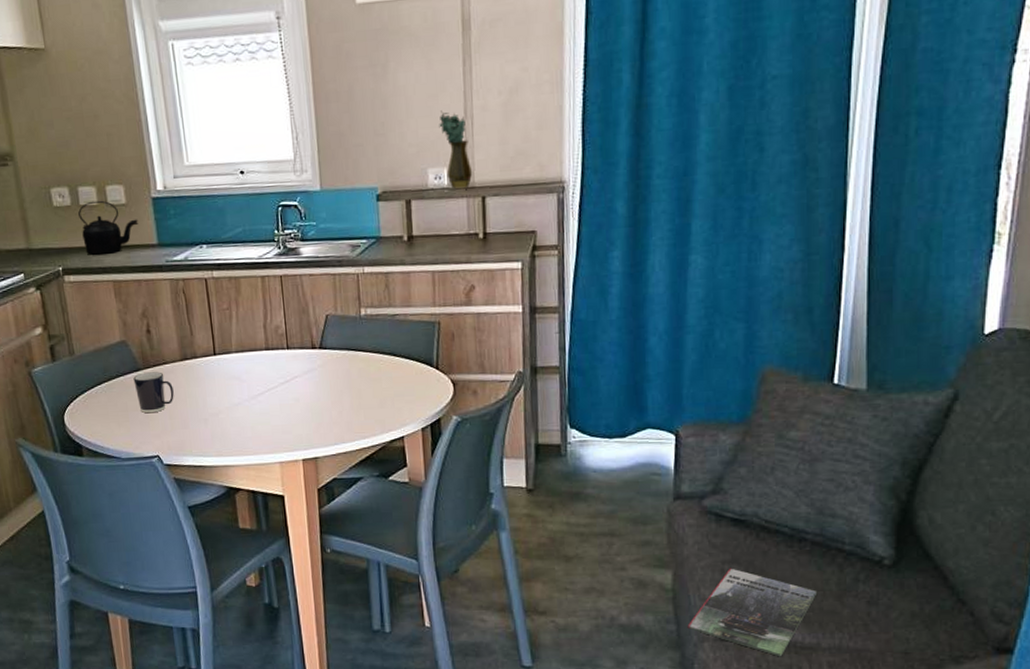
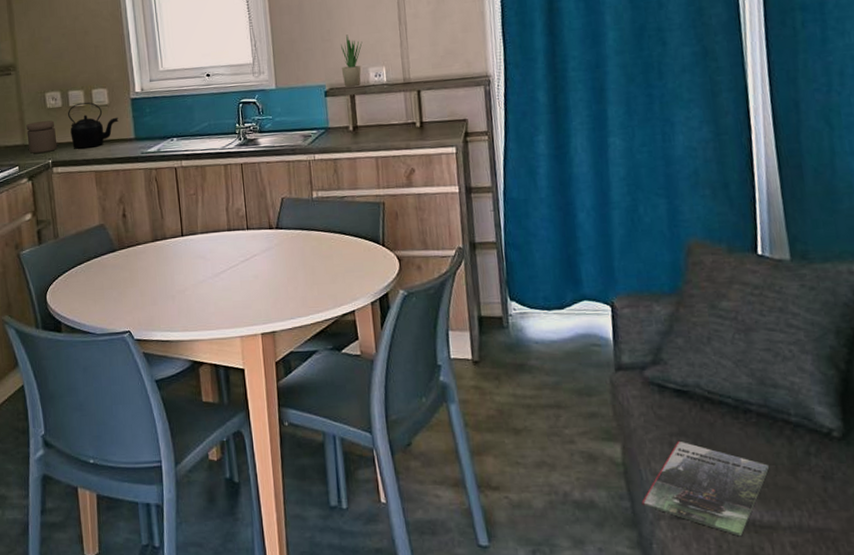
jar: none [30,221,68,260] -> present [26,120,58,154]
mug: present [133,372,174,414] -> none [109,252,145,291]
potted plant: none [396,128,422,191] -> present [341,34,363,88]
vase: present [439,110,473,190] -> none [377,19,409,85]

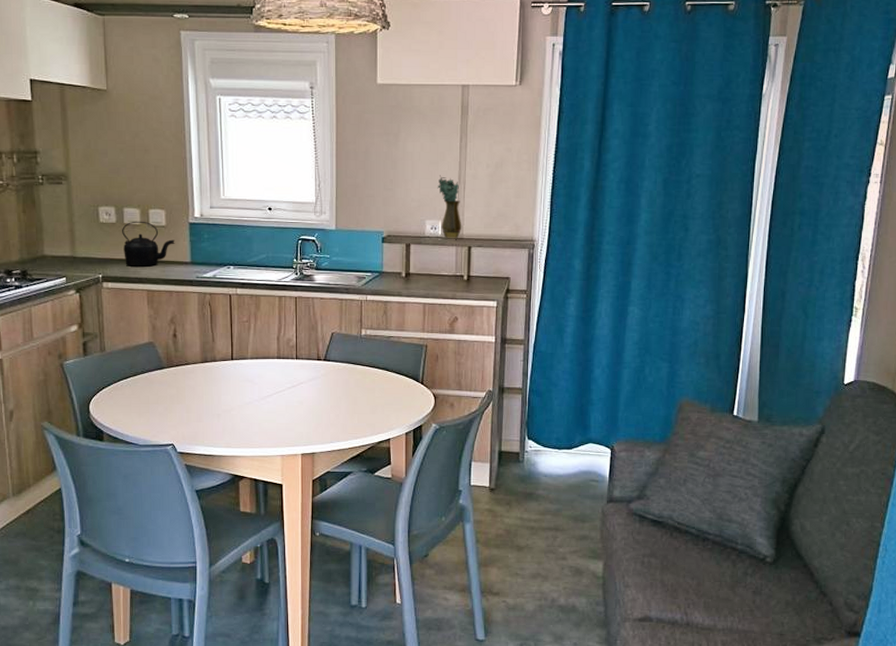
jar: present [26,120,58,154] -> none [76,235,109,267]
potted plant: present [341,34,363,88] -> none [400,186,423,237]
vase: none [377,19,409,85] -> present [437,175,462,239]
magazine: present [641,440,770,537] -> none [613,560,716,636]

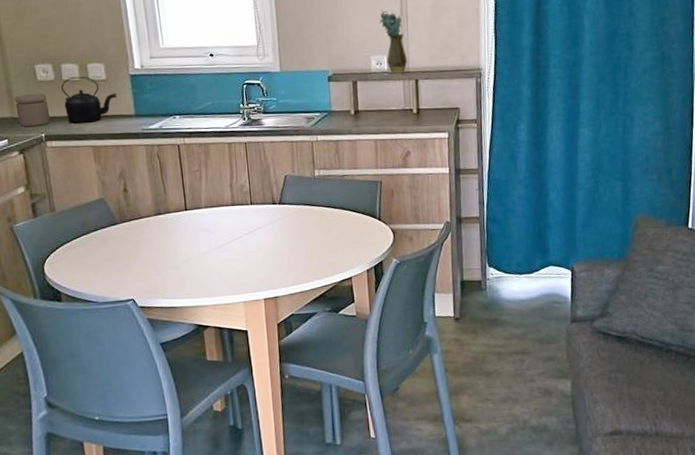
jar: none [76,235,109,267] -> present [14,93,51,127]

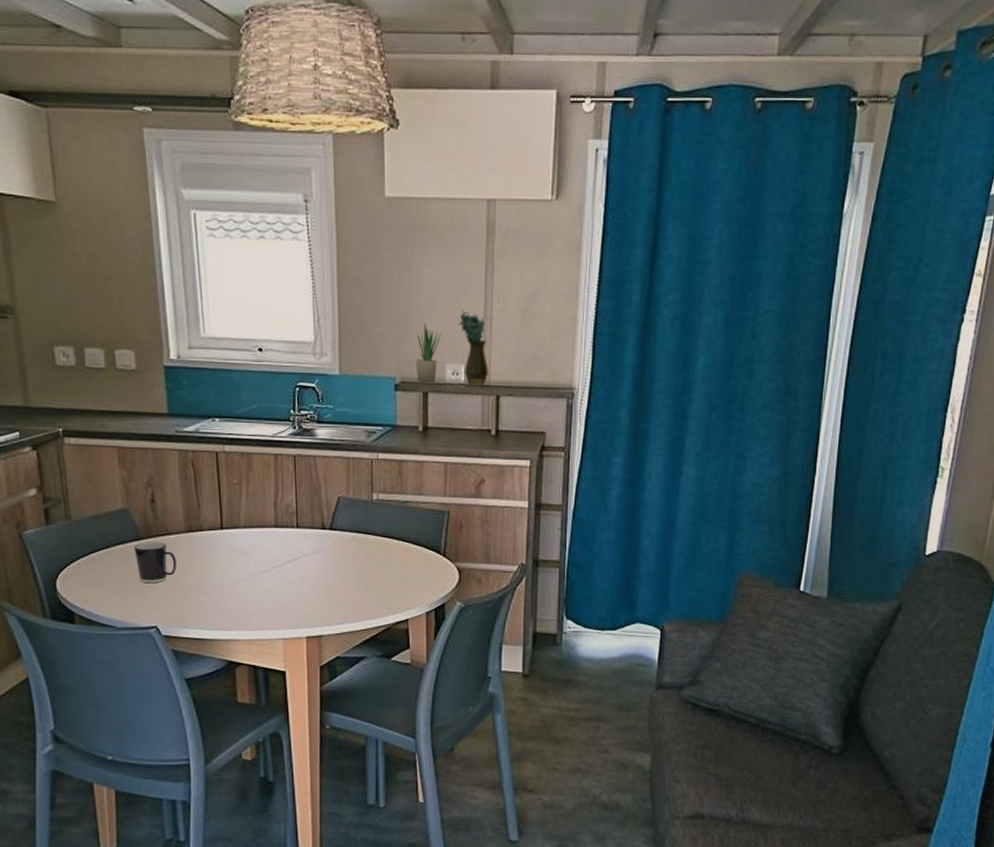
jar: present [14,93,51,127] -> none [29,381,70,420]
kettle: present [61,76,117,124] -> none [83,363,148,419]
mug: none [110,225,149,262] -> present [134,542,177,584]
potted plant: none [344,23,366,74] -> present [415,323,442,383]

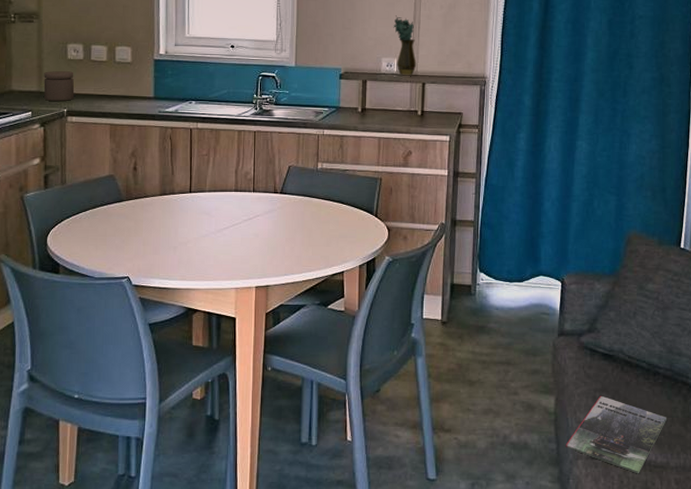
jar: none [29,381,70,420] -> present [43,71,75,102]
mug: present [134,542,177,584] -> none [115,203,150,239]
potted plant: present [415,323,442,383] -> none [357,26,379,73]
magazine: none [661,753,776,834] -> present [565,395,668,474]

